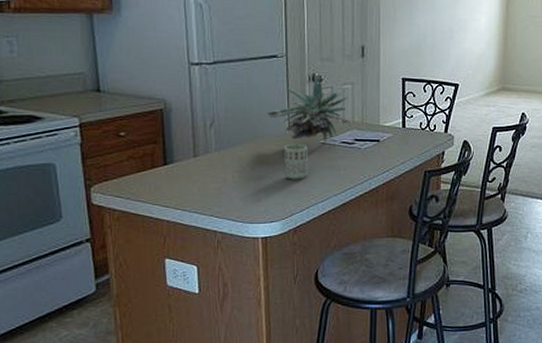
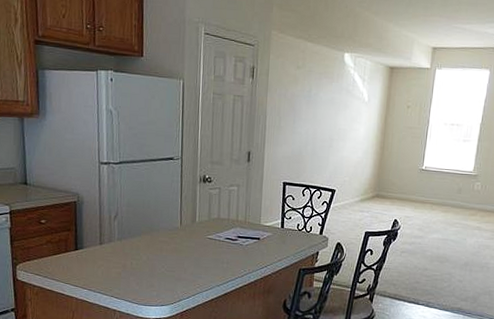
plant: present [266,74,354,142] -> none [162,176,238,238]
cup: present [283,143,308,180] -> none [174,237,196,270]

